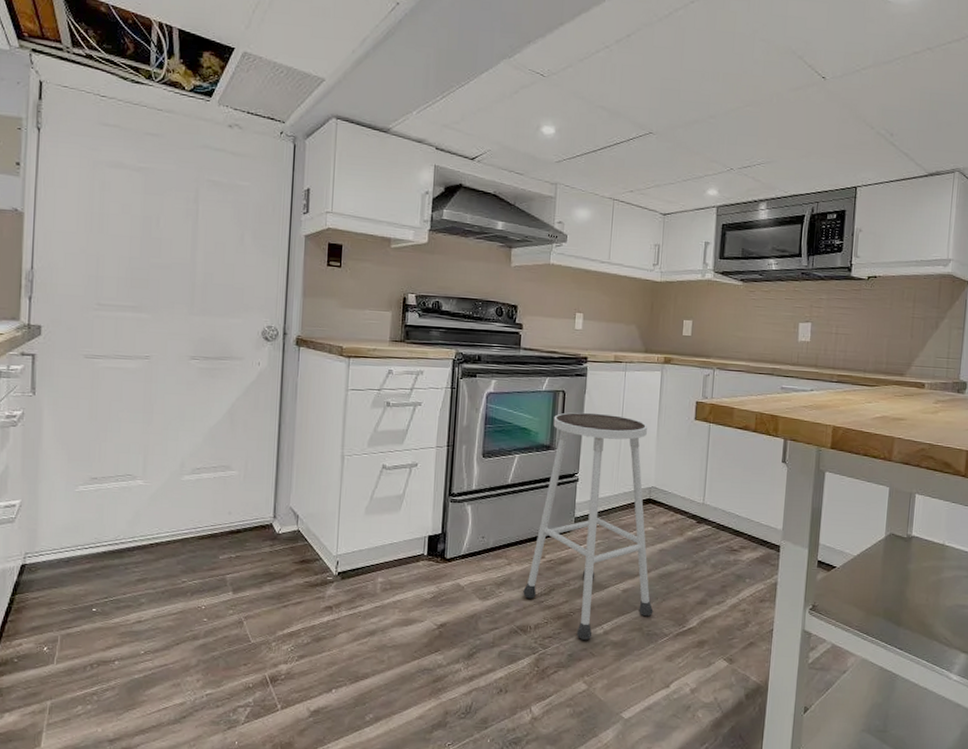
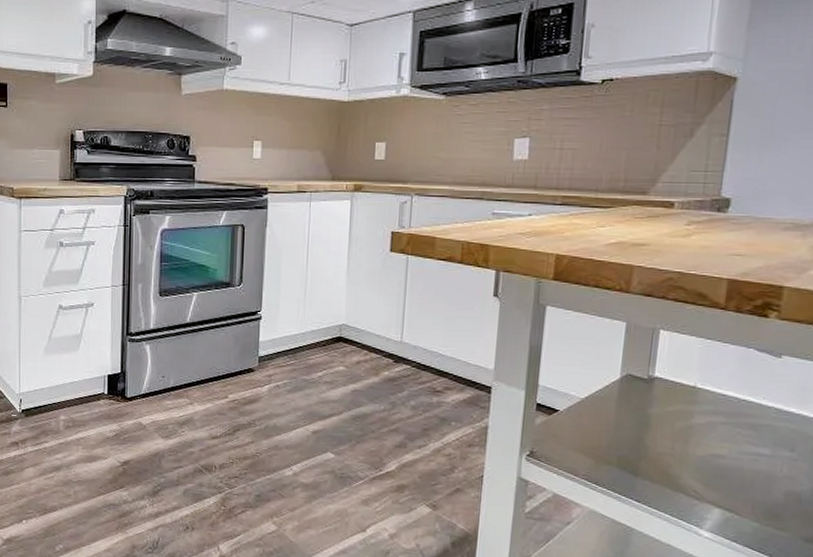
stool: present [523,412,654,640] -> none [206,247,347,481]

